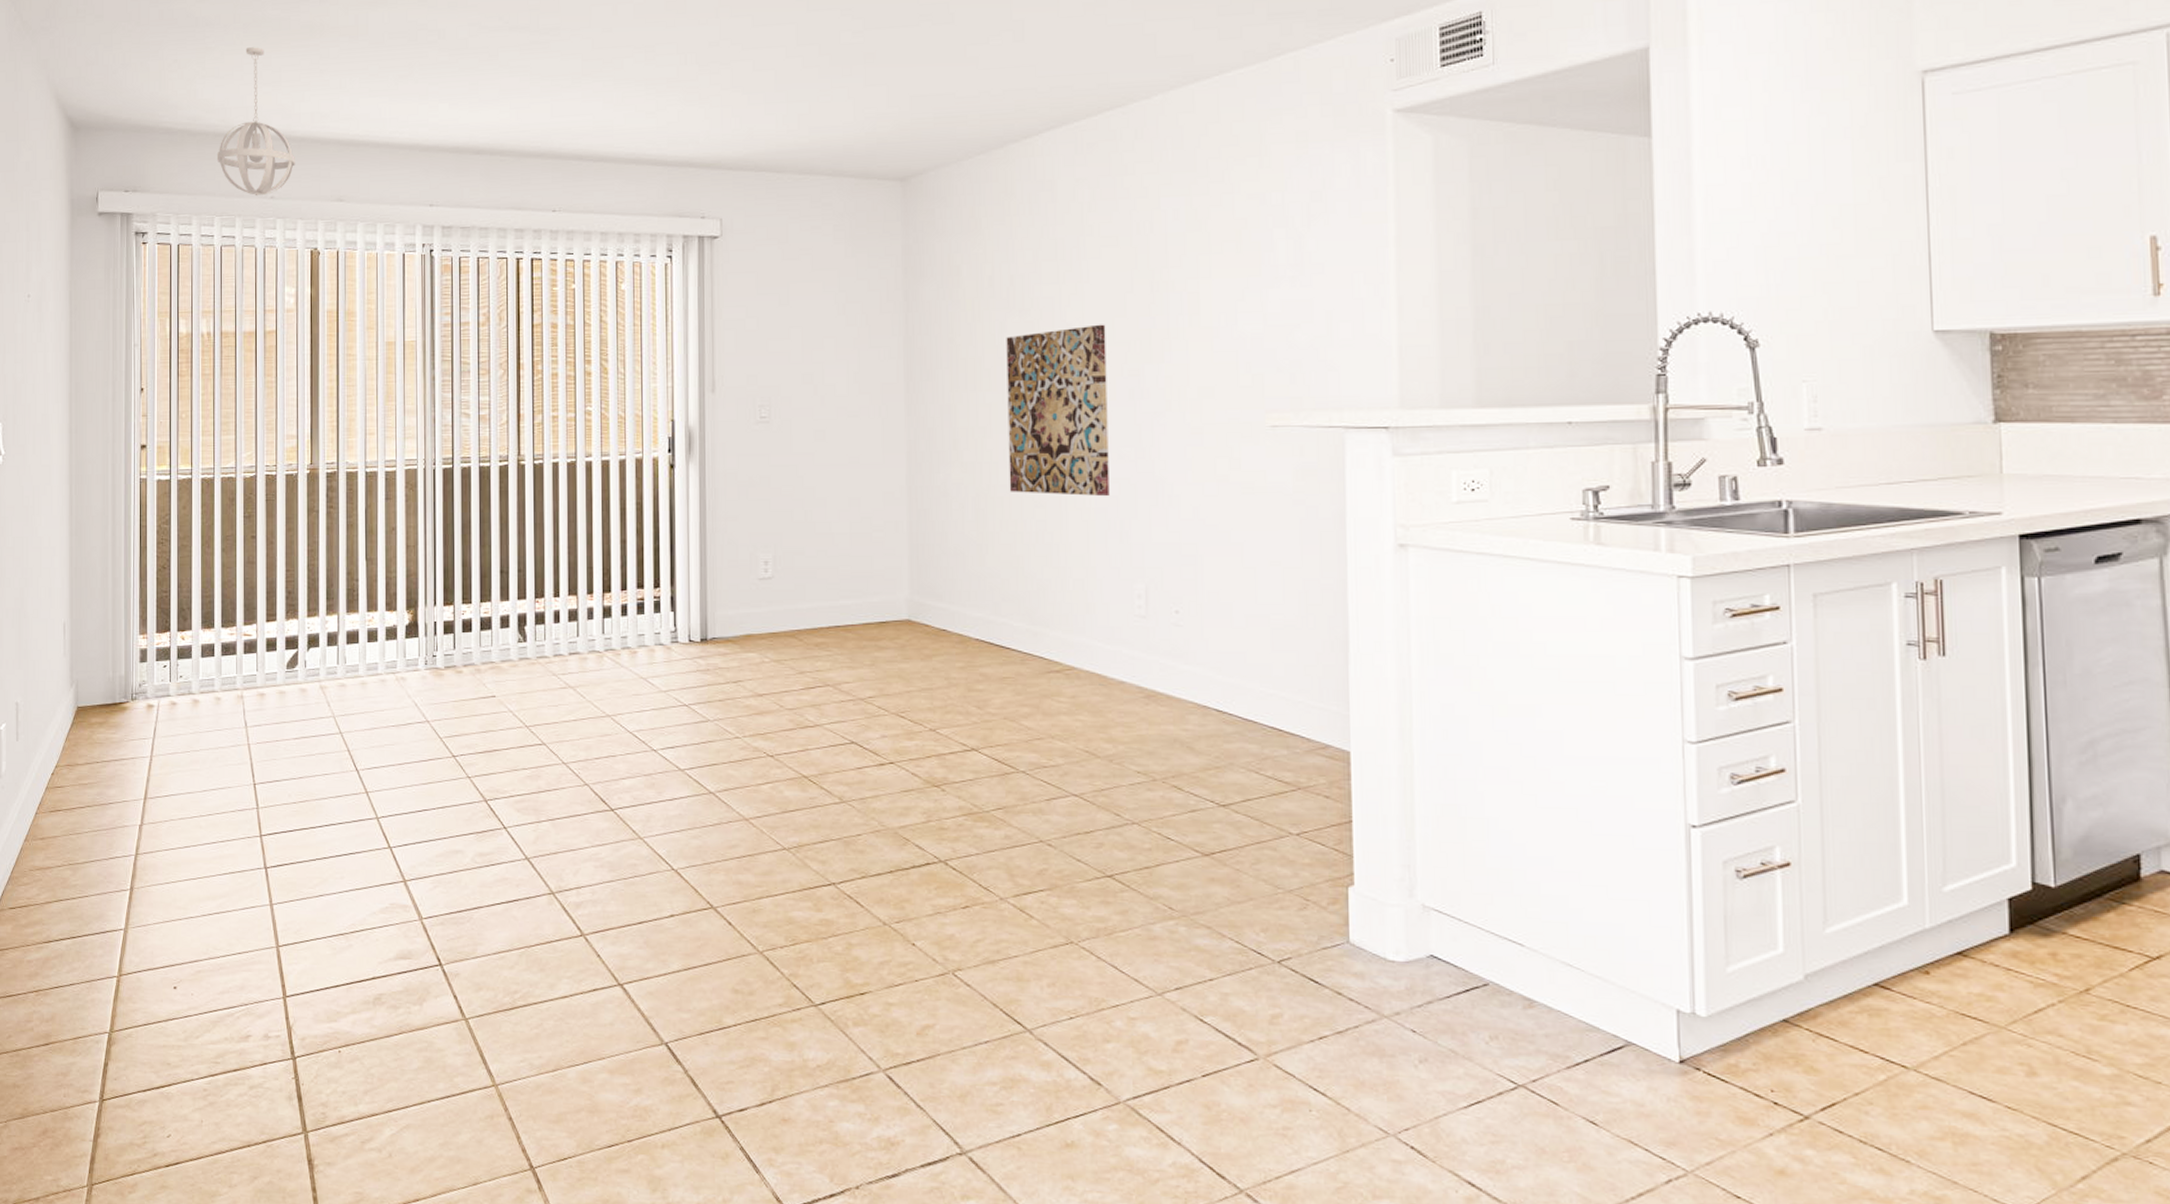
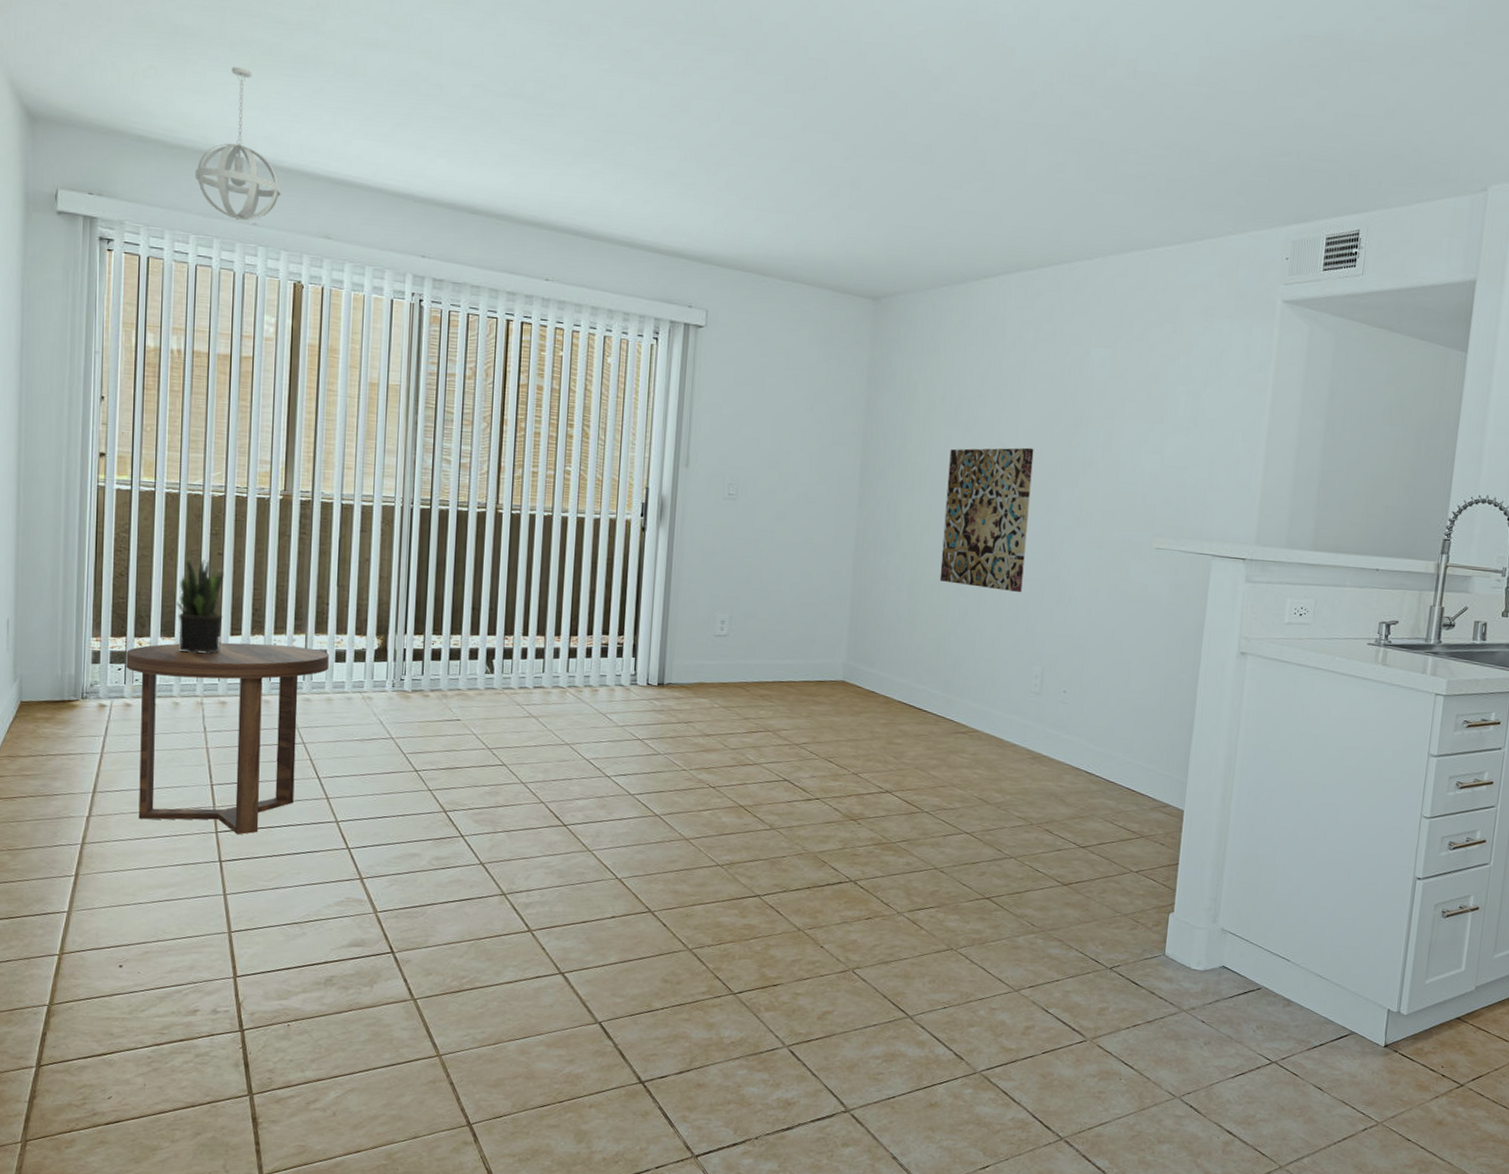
side table: none [171,628,361,838] -> present [126,642,329,835]
potted plant: none [214,545,258,644] -> present [176,558,224,654]

